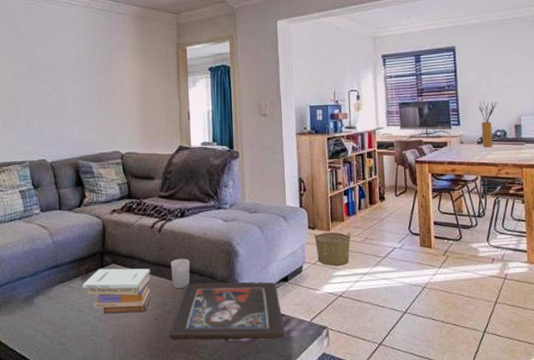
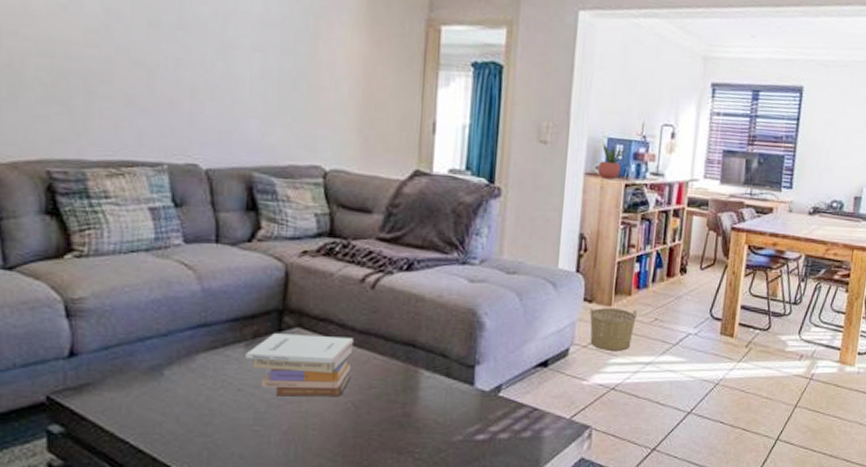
candle holder: present [170,258,190,289] -> none [384,327,414,368]
religious icon: present [170,281,285,343] -> none [374,361,535,442]
potted plant: none [305,109,324,136] -> present [597,141,626,180]
vase: present [479,101,498,148] -> none [813,162,841,221]

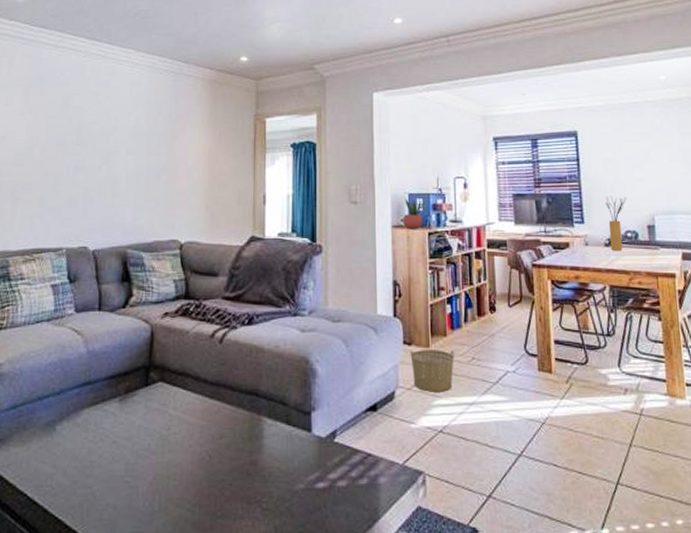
books: present [245,333,355,397] -> none [119,388,207,448]
vase: none [813,162,841,221] -> present [605,196,628,252]

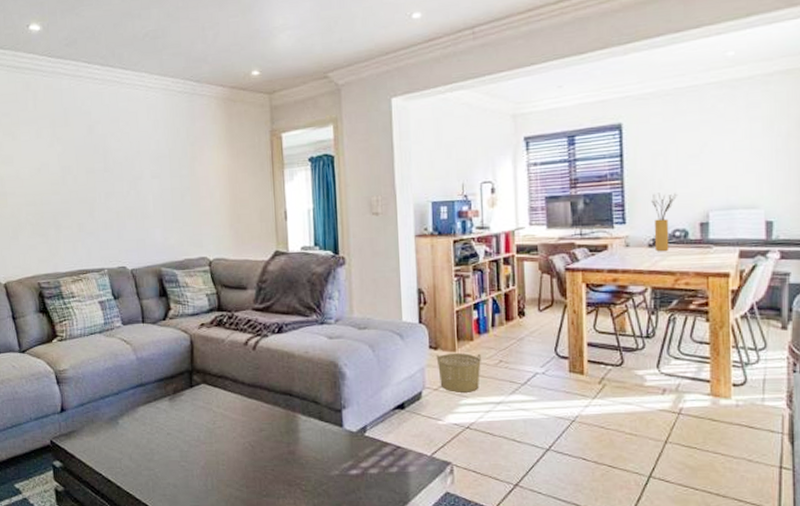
potted plant: present [403,197,425,230] -> none [426,206,450,238]

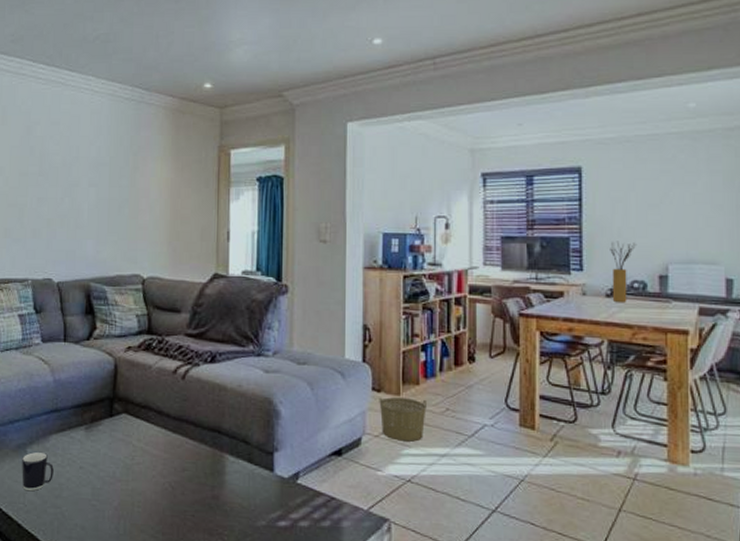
mug: none [114,422,145,457] -> present [21,451,54,491]

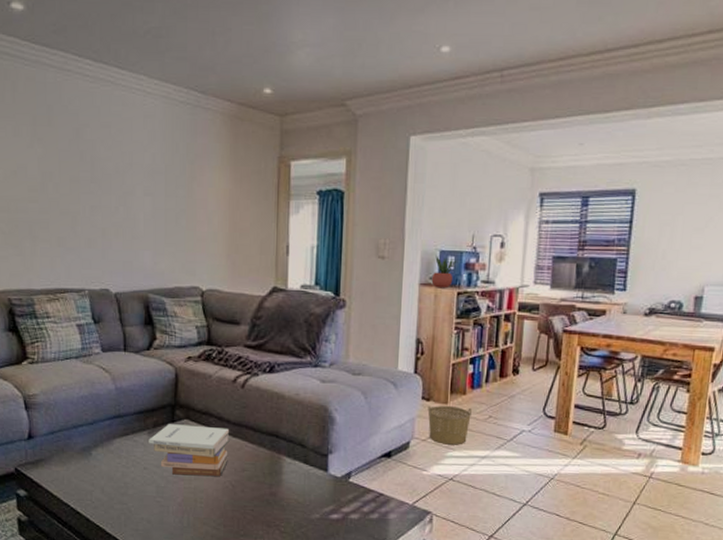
mug: present [21,451,54,491] -> none [86,454,119,490]
books: none [85,418,170,477] -> present [149,424,230,477]
potted plant: none [376,237,401,272] -> present [431,254,457,289]
vase: present [610,241,637,303] -> none [649,263,679,322]

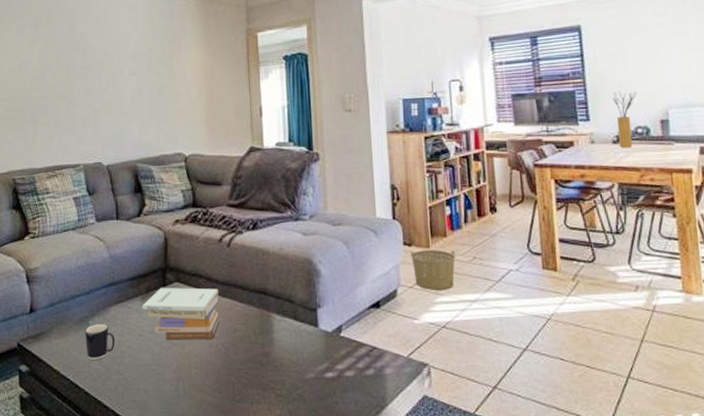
mug: none [86,454,119,490] -> present [84,323,115,361]
potted plant: present [431,254,457,289] -> none [398,103,420,135]
vase: none [649,263,679,322] -> present [613,91,638,149]

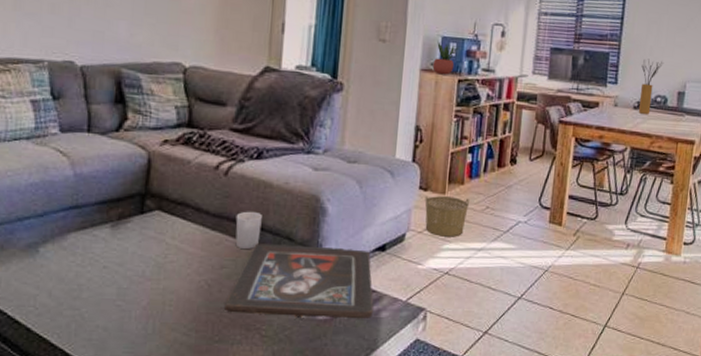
mug: present [84,323,115,361] -> none [31,251,72,293]
books: present [142,287,220,340] -> none [111,215,209,275]
candle holder: none [241,277,264,314] -> present [235,211,262,250]
religious icon: none [241,306,377,379] -> present [224,243,374,320]
potted plant: none [398,103,420,135] -> present [432,40,459,75]

